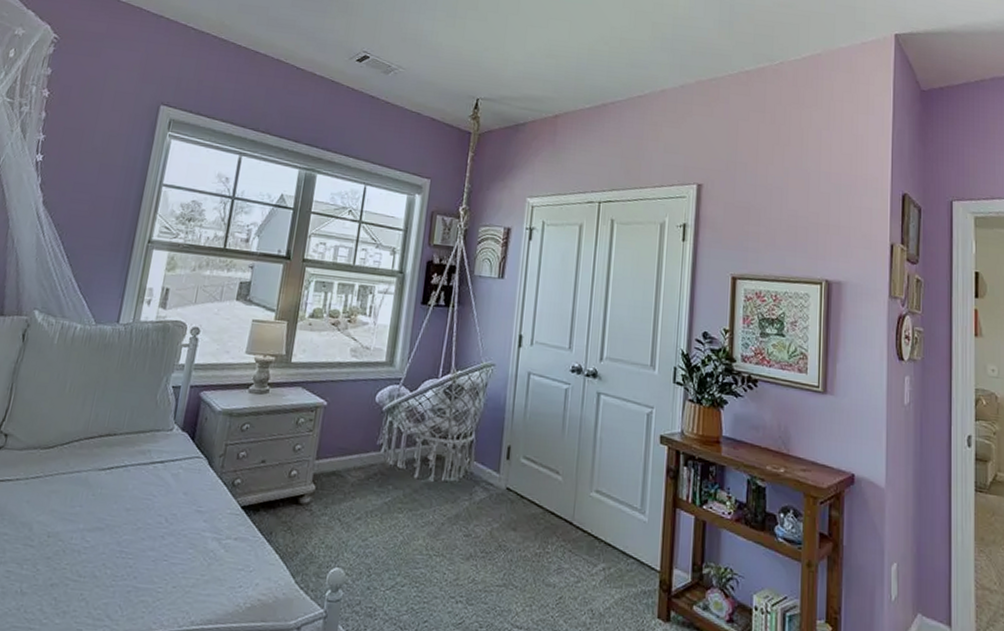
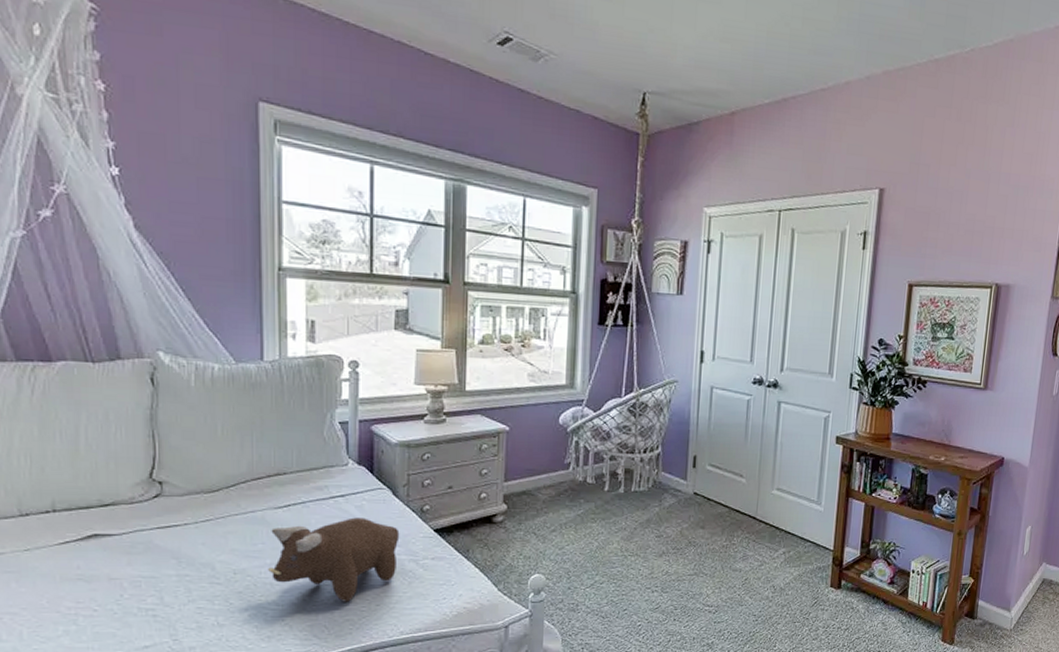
plush toy: none [79,486,209,580] -> present [268,517,400,602]

